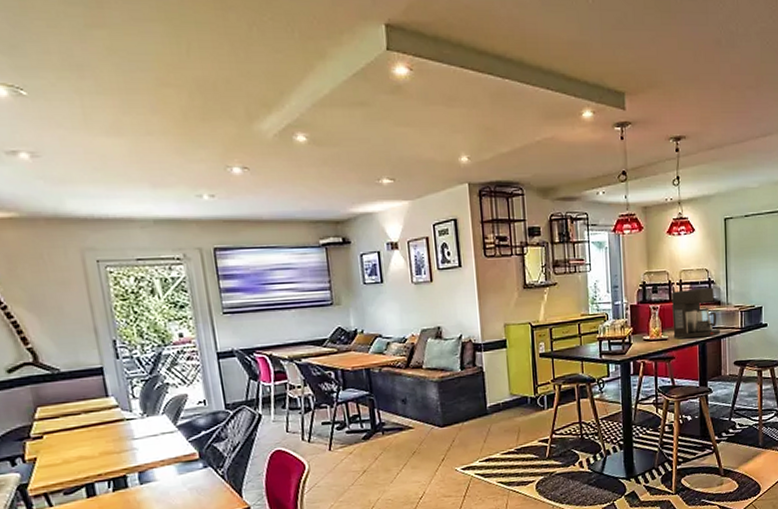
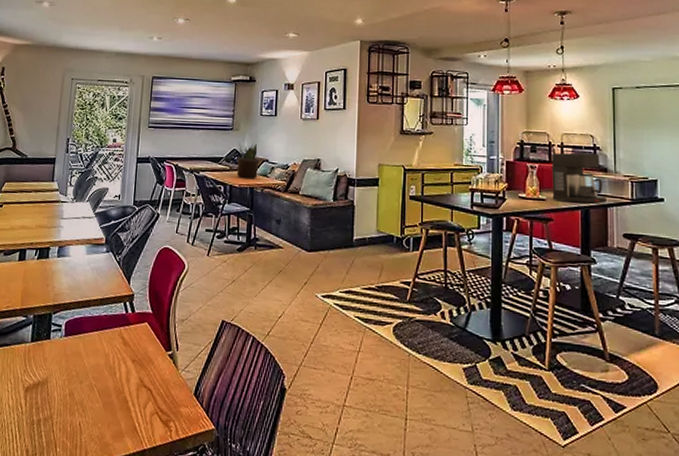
planter: none [343,318,372,360] -> present [237,143,260,180]

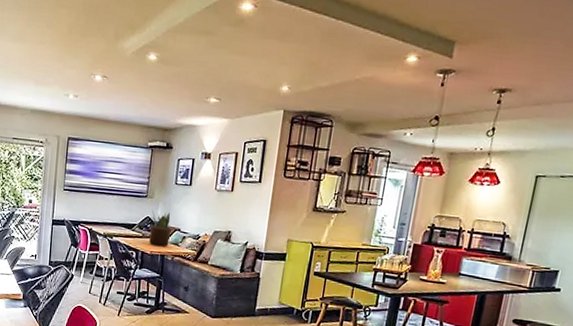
coffee maker: present [552,152,606,204] -> none [452,238,508,290]

